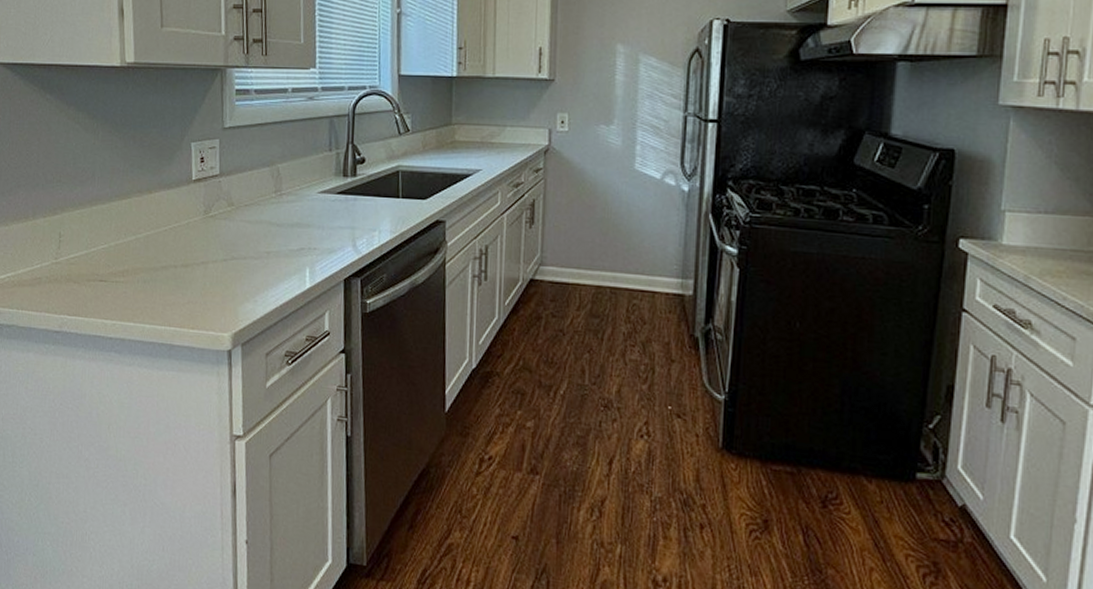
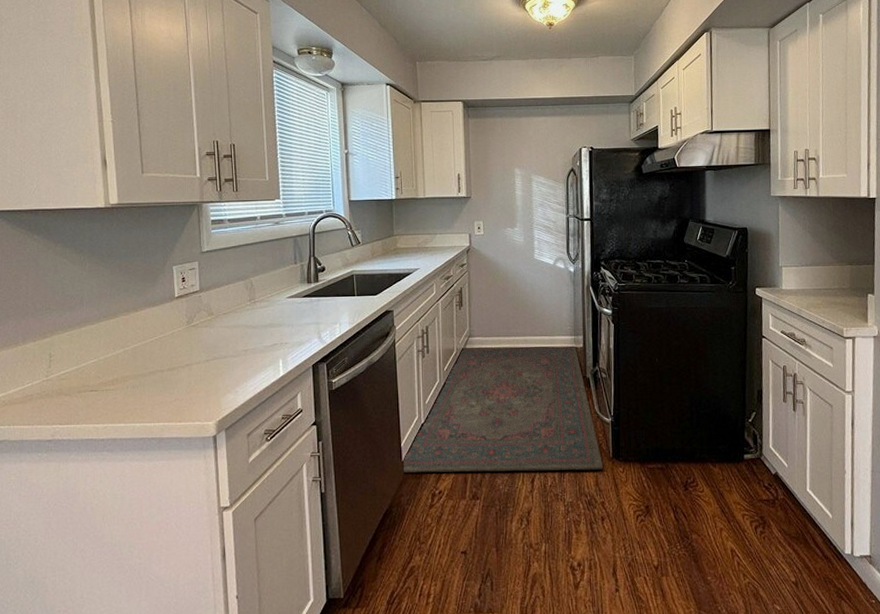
rug: none [447,277,708,462] -> present [404,346,603,473]

